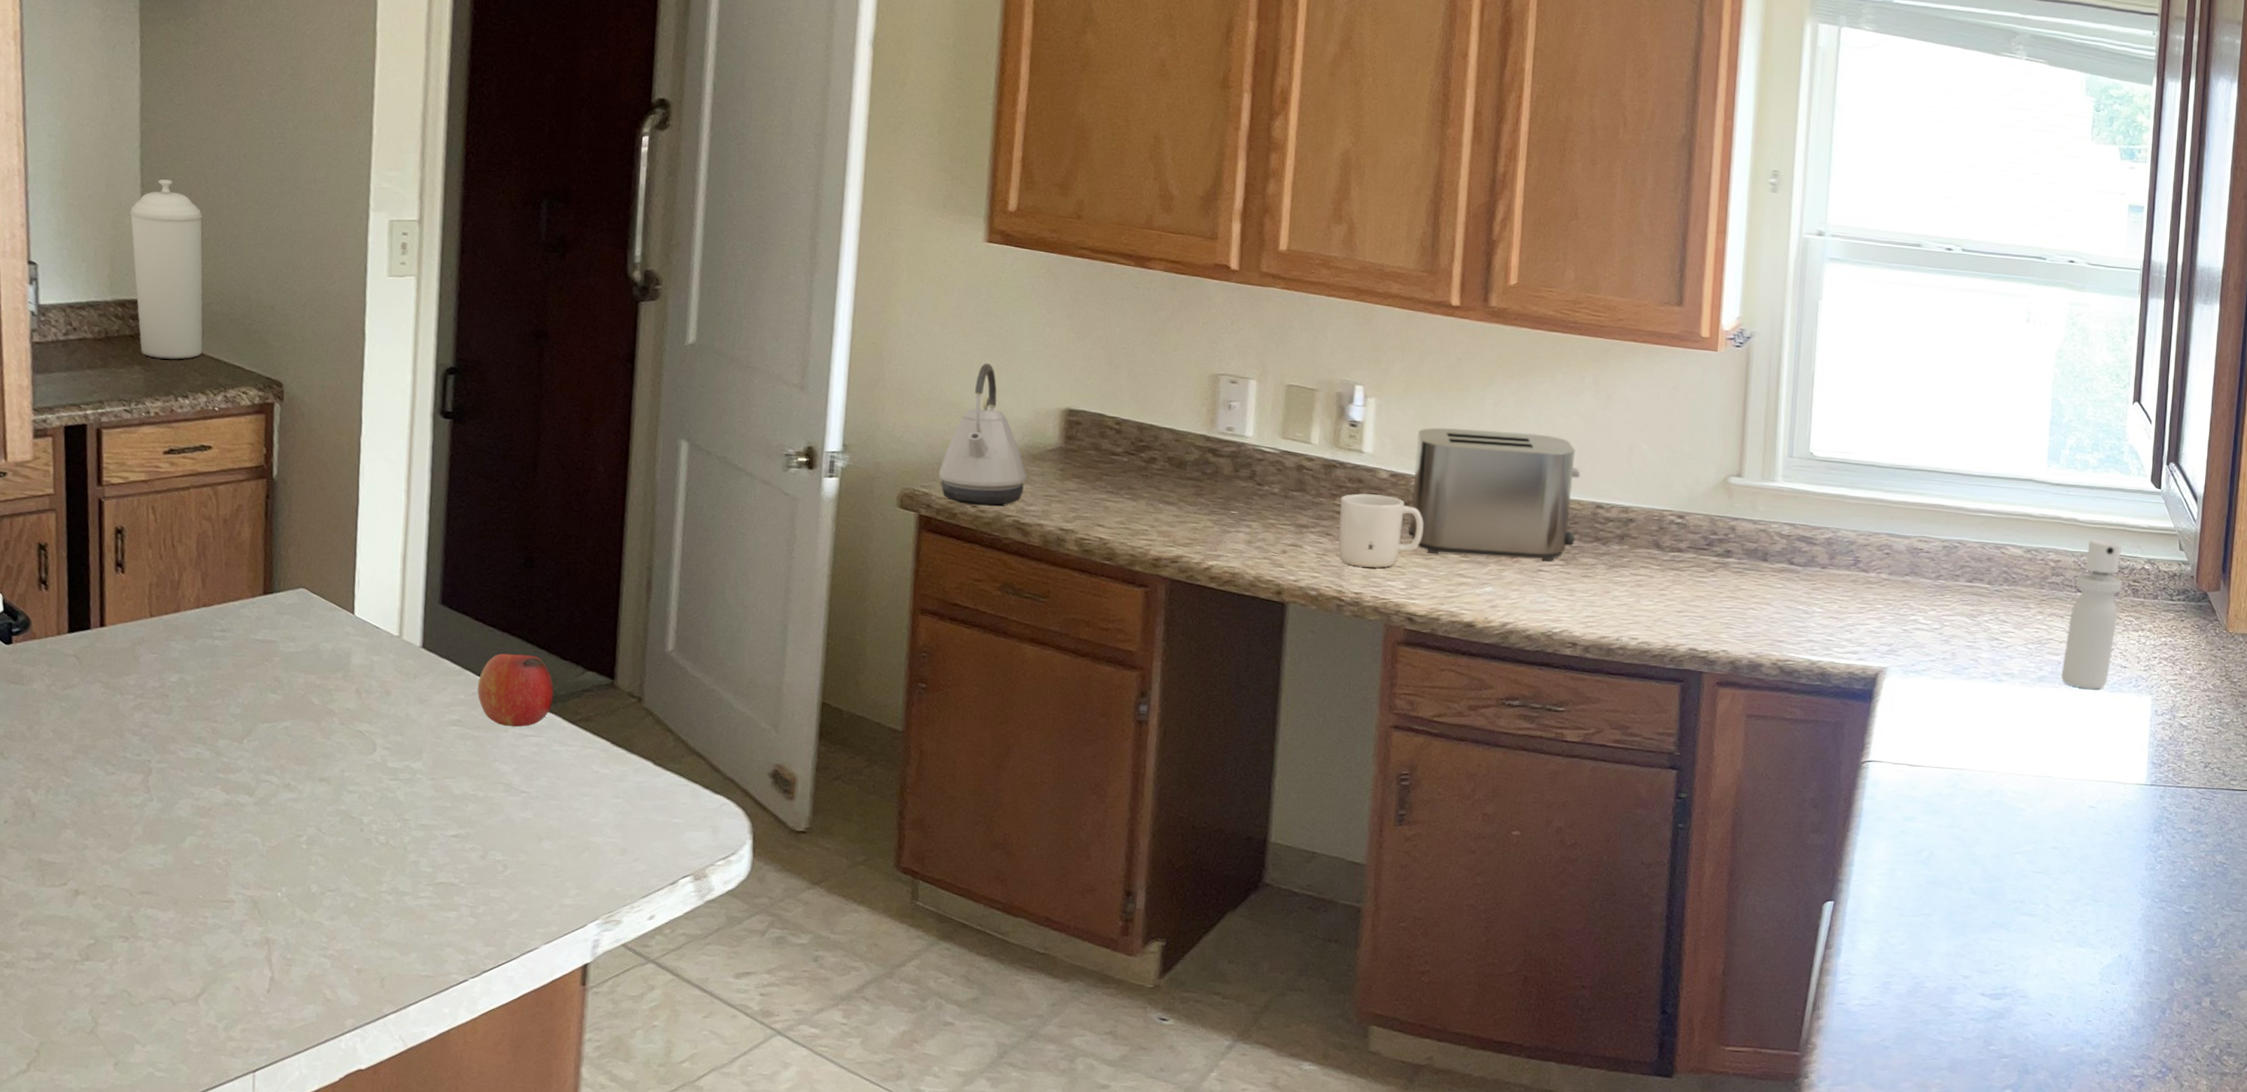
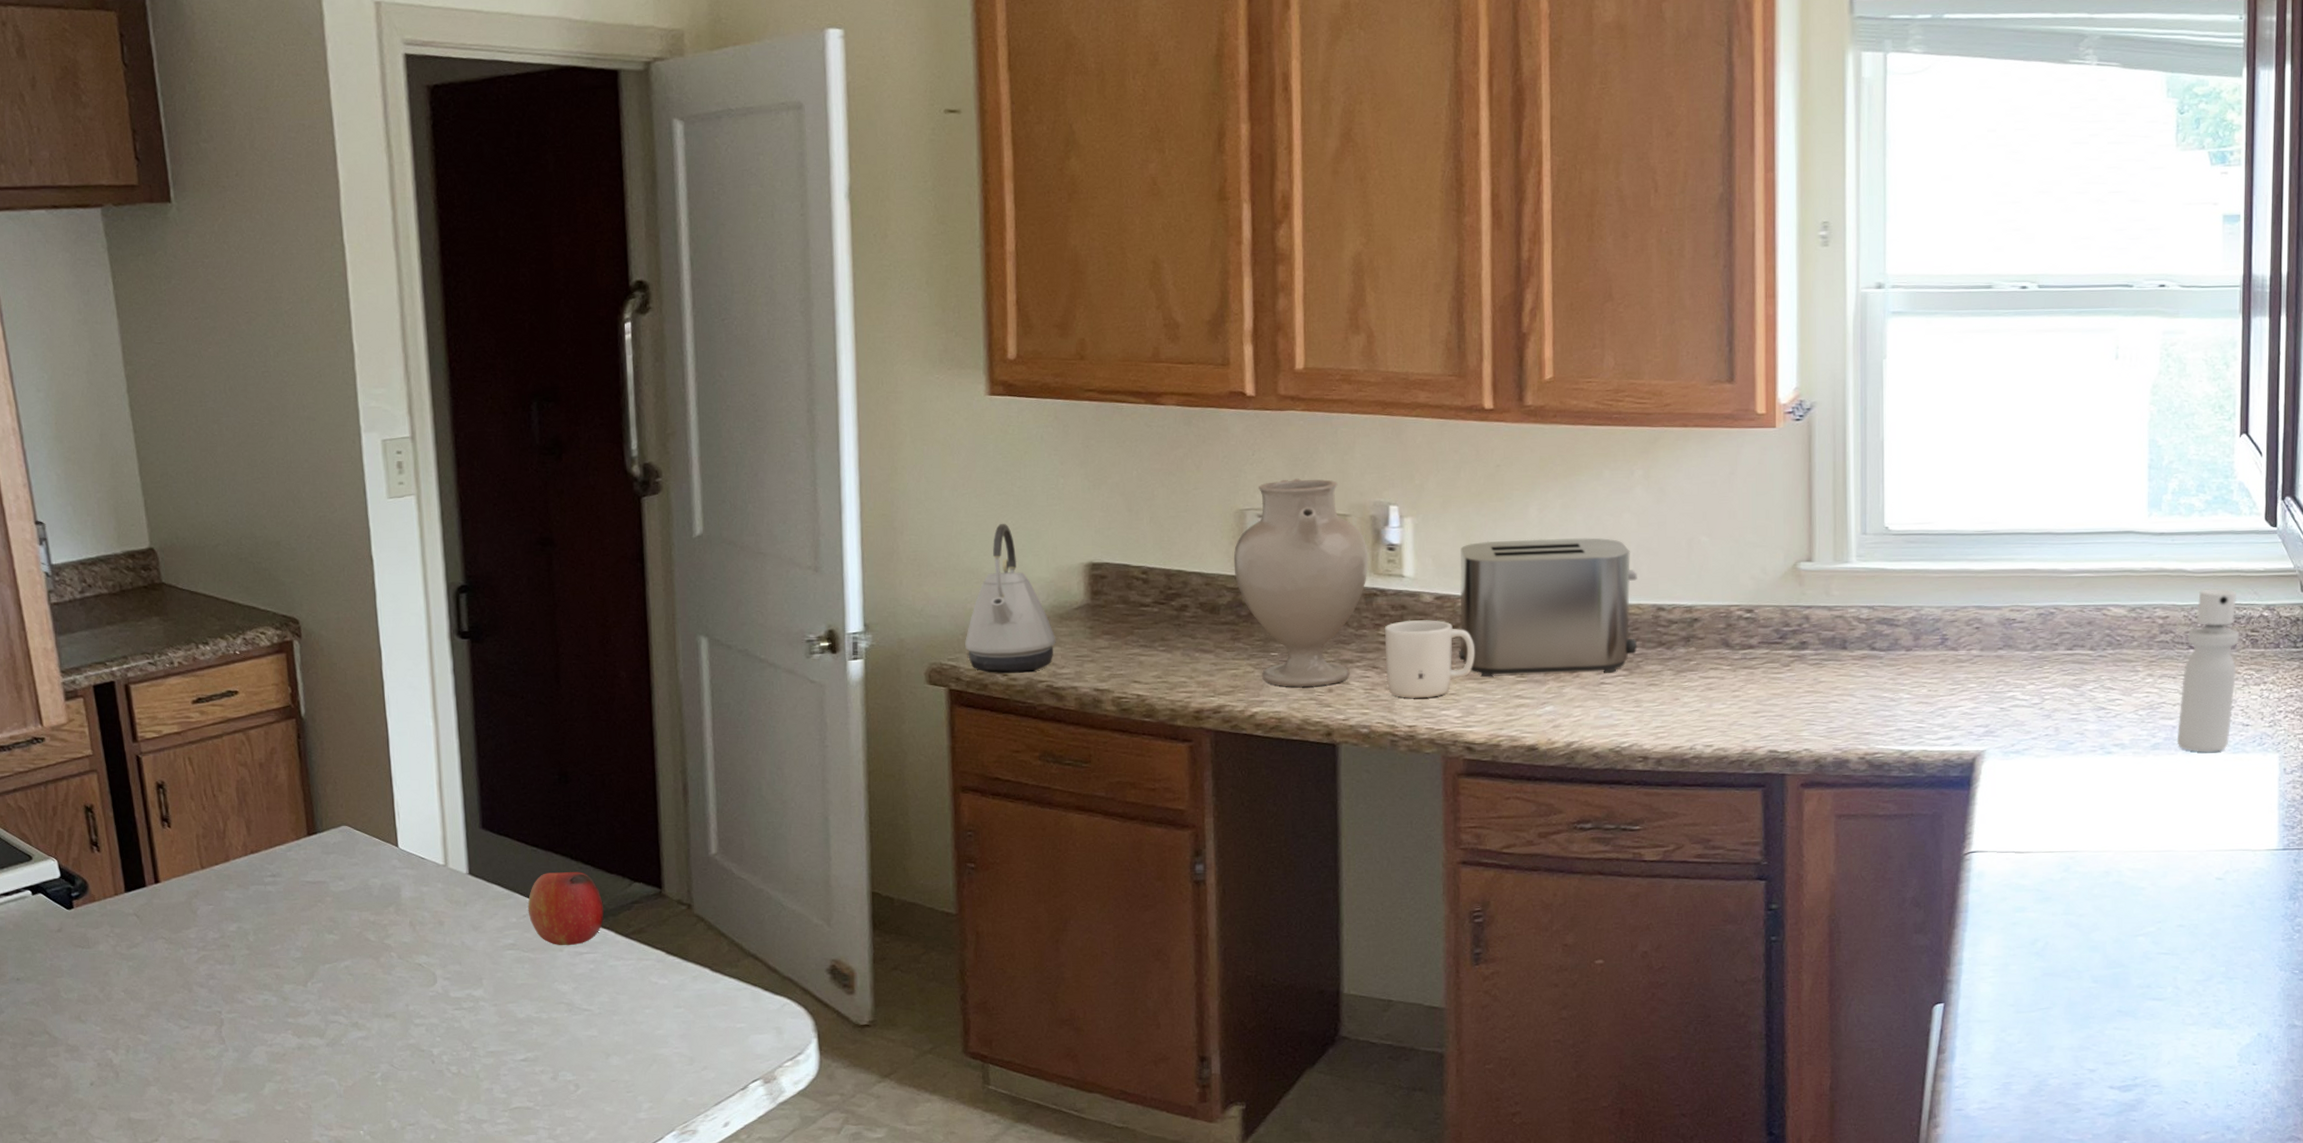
canister: present [130,179,203,360] -> none [126,422,217,608]
ceramic jug: none [1204,351,1332,547] -> present [1233,478,1369,687]

